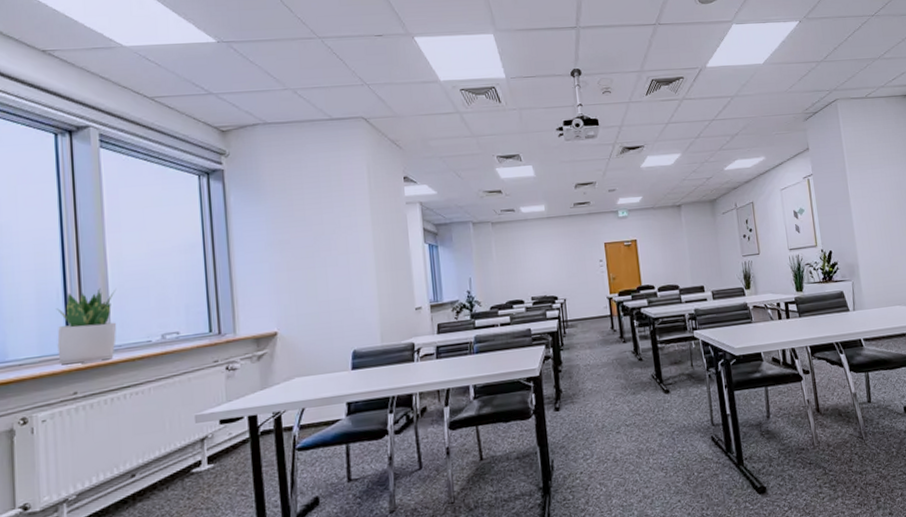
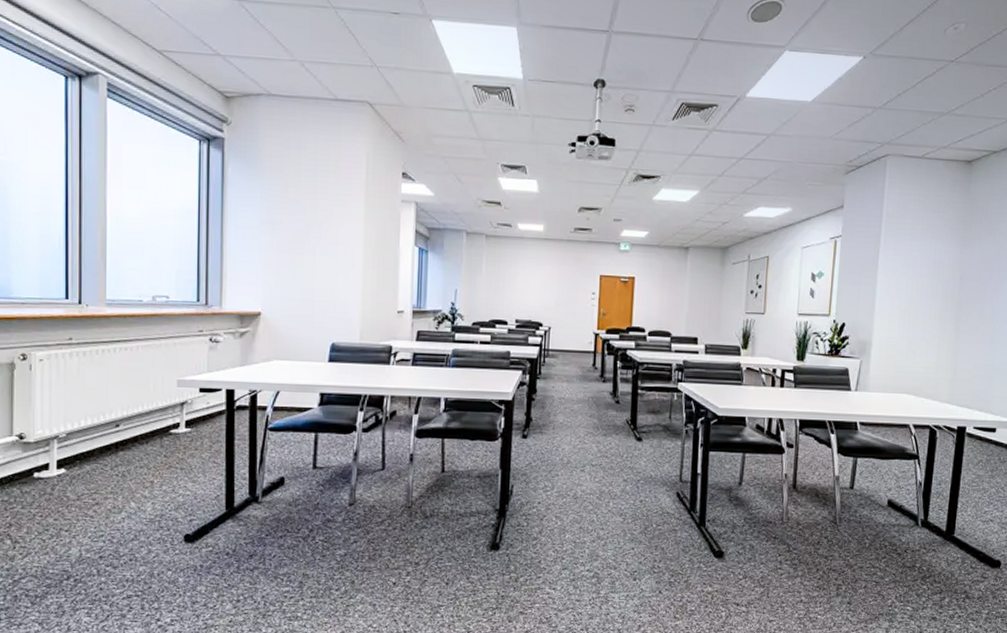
planter: present [55,288,117,365] -> none [57,240,114,312]

